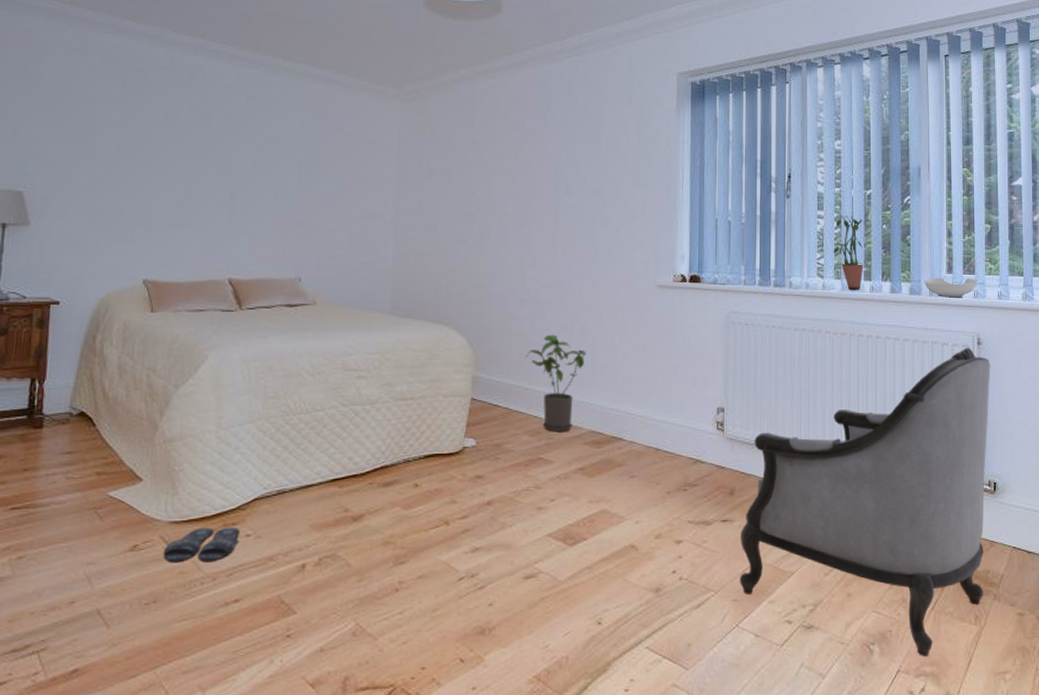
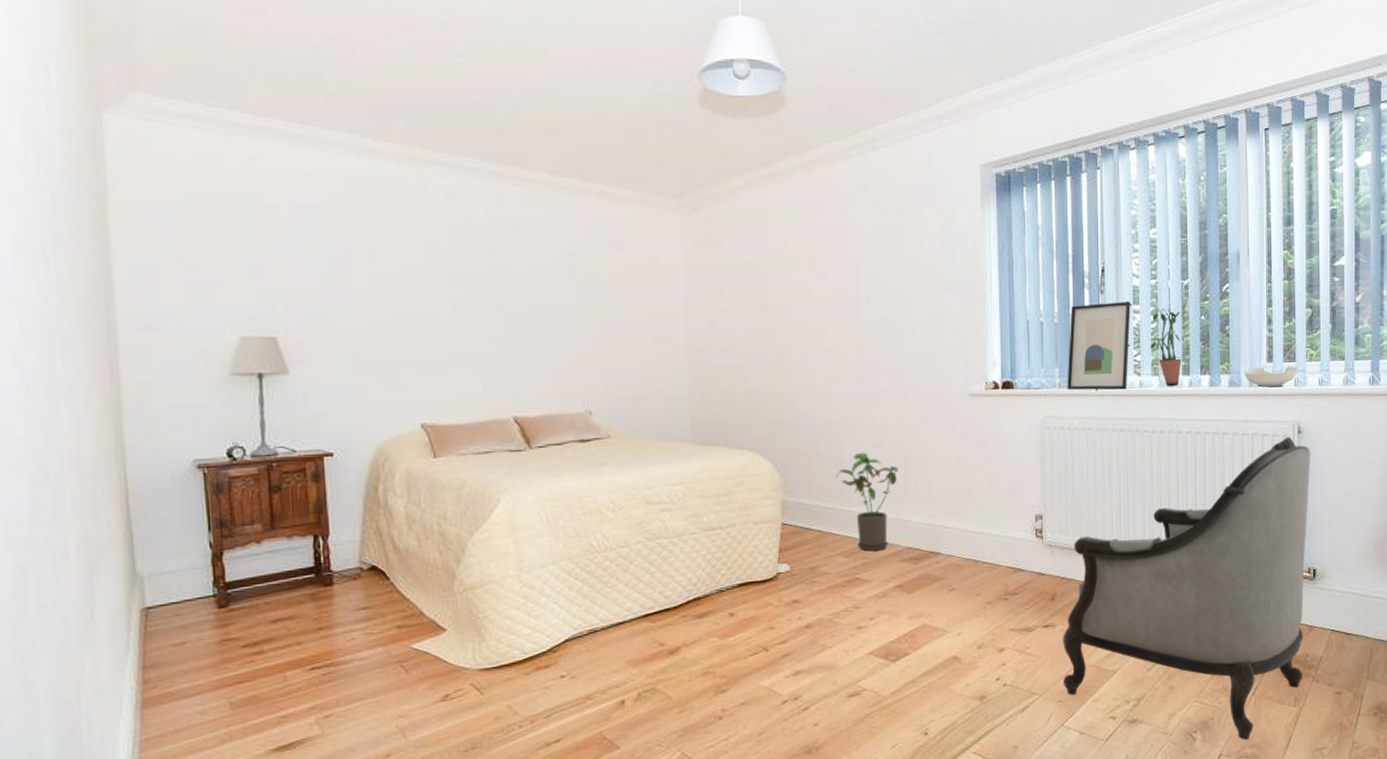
slippers: present [164,527,240,563] -> none [477,670,555,710]
picture frame: none [752,206,816,291] -> present [1067,300,1132,391]

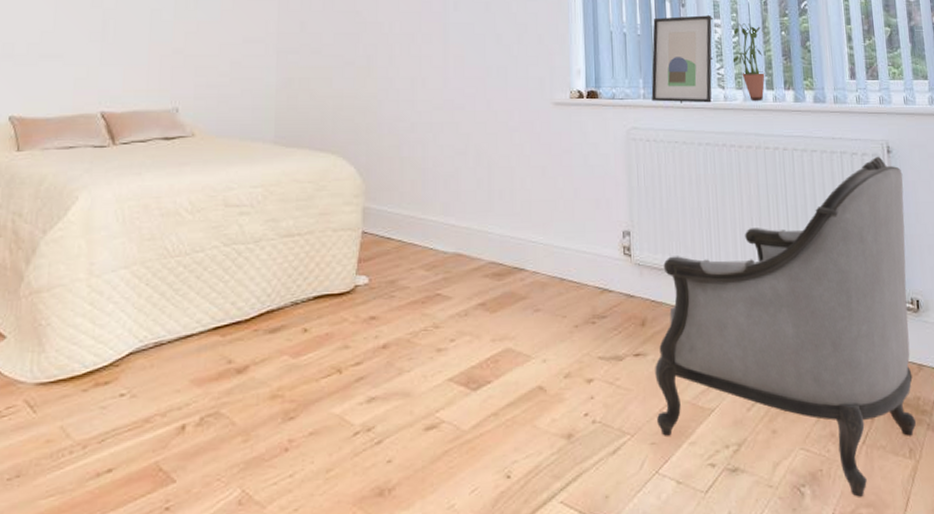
house plant: present [836,452,898,552] -> none [419,159,482,265]
bowl: present [1243,365,1298,388] -> none [827,83,882,105]

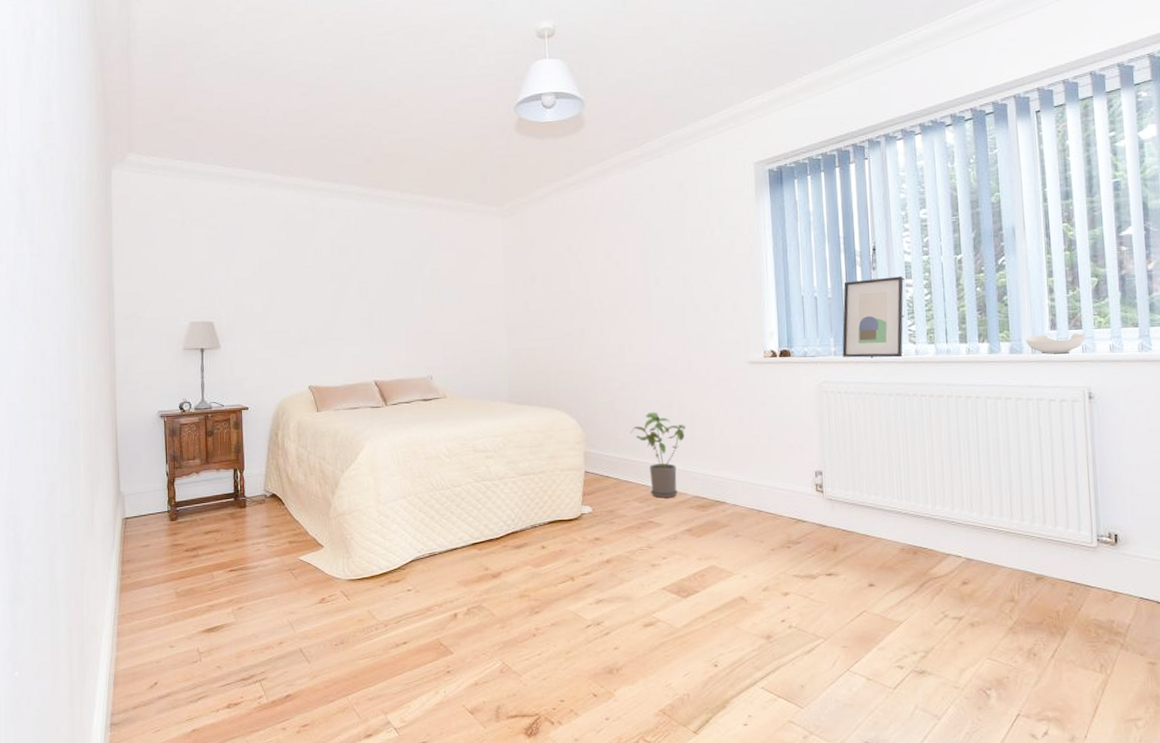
house plant: none [419,159,482,265] -> present [630,412,685,498]
armchair: present [655,156,917,497] -> none [846,402,1109,702]
potted plant: present [732,23,767,102] -> none [924,282,961,355]
bowl: none [827,83,882,105] -> present [1024,333,1085,355]

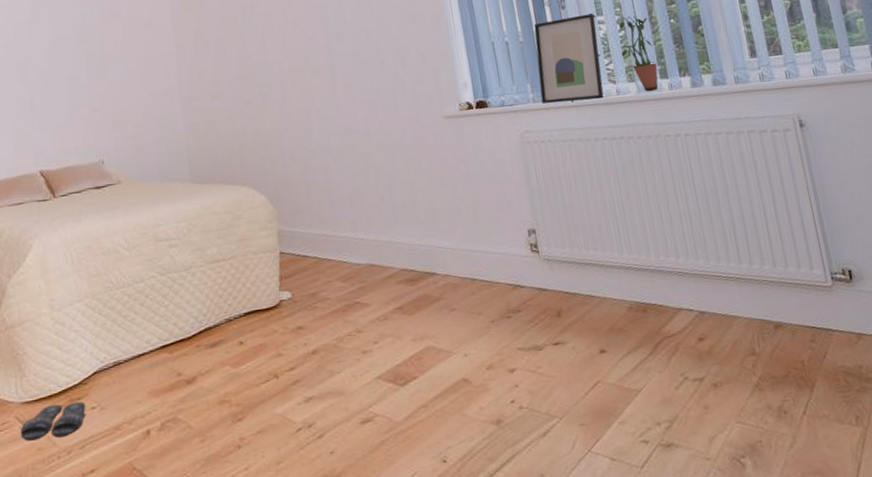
slippers: none [345,584,403,612] -> present [21,401,87,441]
house plant: present [630,412,685,498] -> none [325,179,385,275]
potted plant: none [924,282,961,355] -> present [618,16,659,92]
bowl: present [1024,333,1085,355] -> none [726,59,787,84]

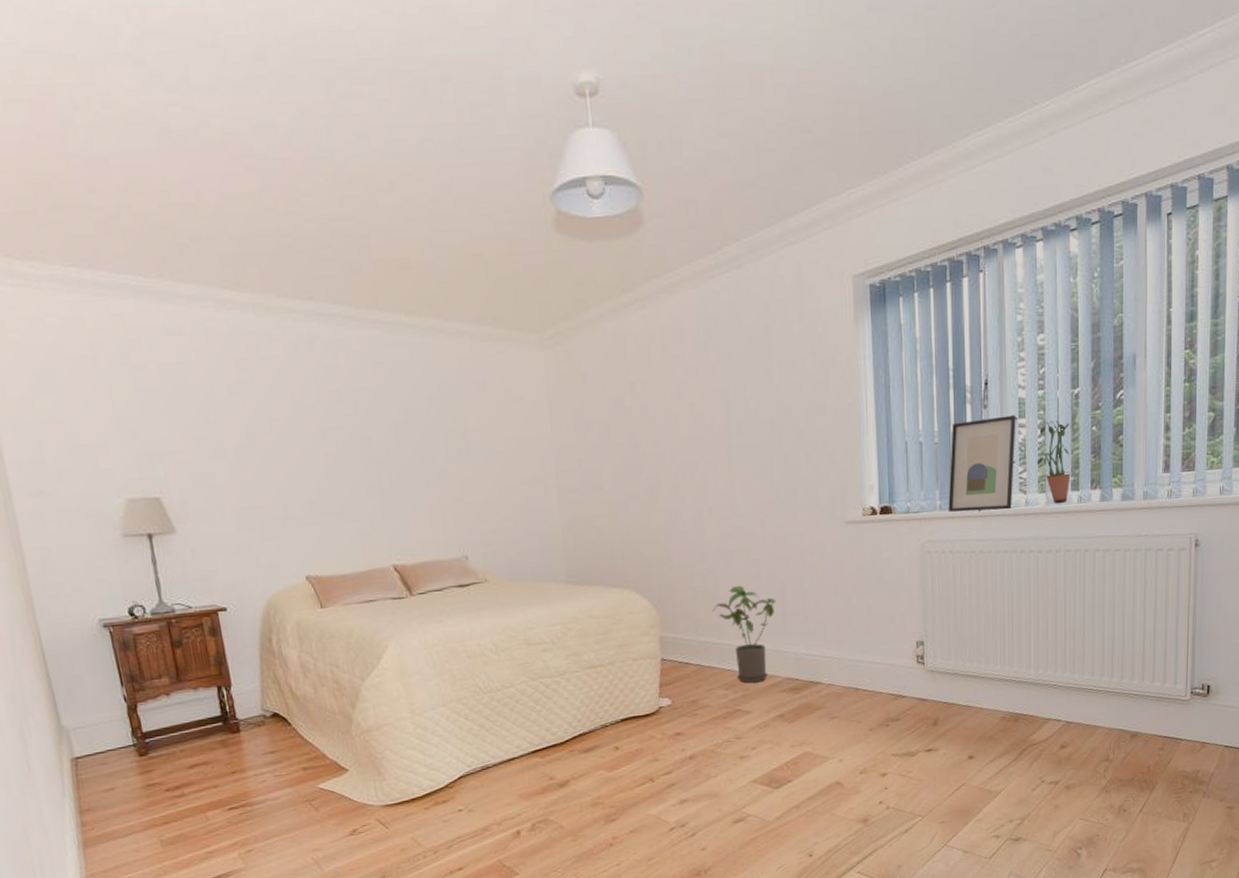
slippers: present [21,401,87,441] -> none [383,804,454,842]
house plant: none [325,179,385,275] -> present [712,585,775,684]

